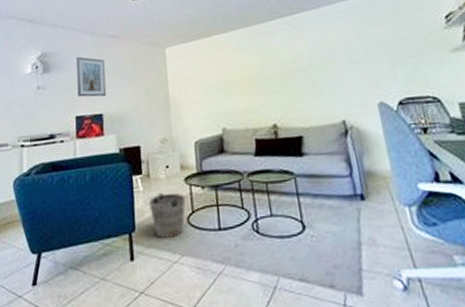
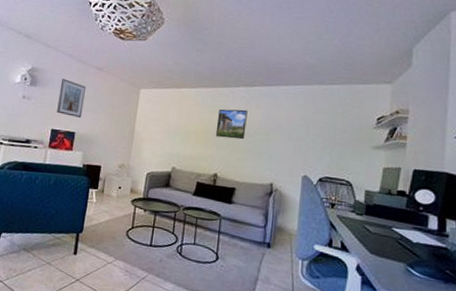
bucket: present [144,192,186,238] -> none [95,207,129,244]
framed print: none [259,42,298,82] -> present [215,109,248,140]

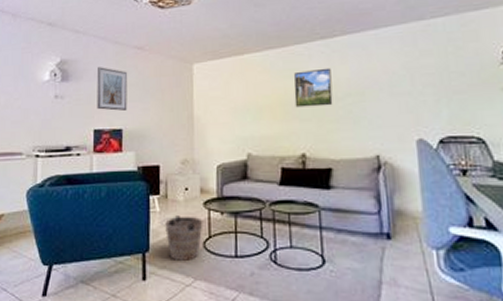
bucket: none [95,207,129,244] -> present [161,216,203,261]

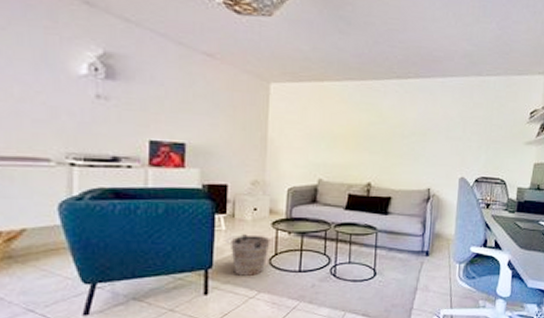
picture frame: present [97,67,128,111] -> none [154,69,193,123]
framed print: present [294,67,333,108] -> none [366,106,402,142]

